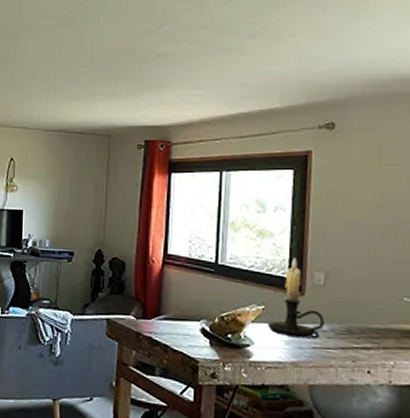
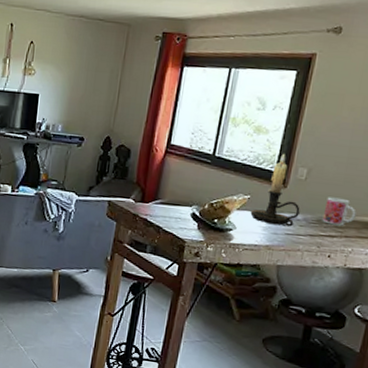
mug: none [352,303,391,336] -> present [322,197,356,226]

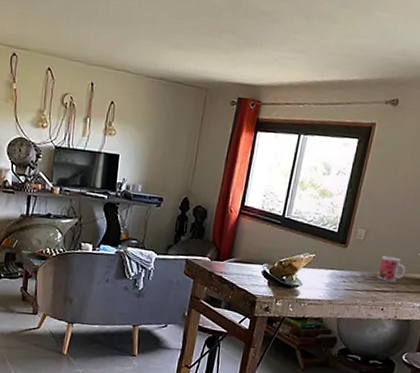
candle holder: present [250,153,300,227] -> none [315,215,359,283]

